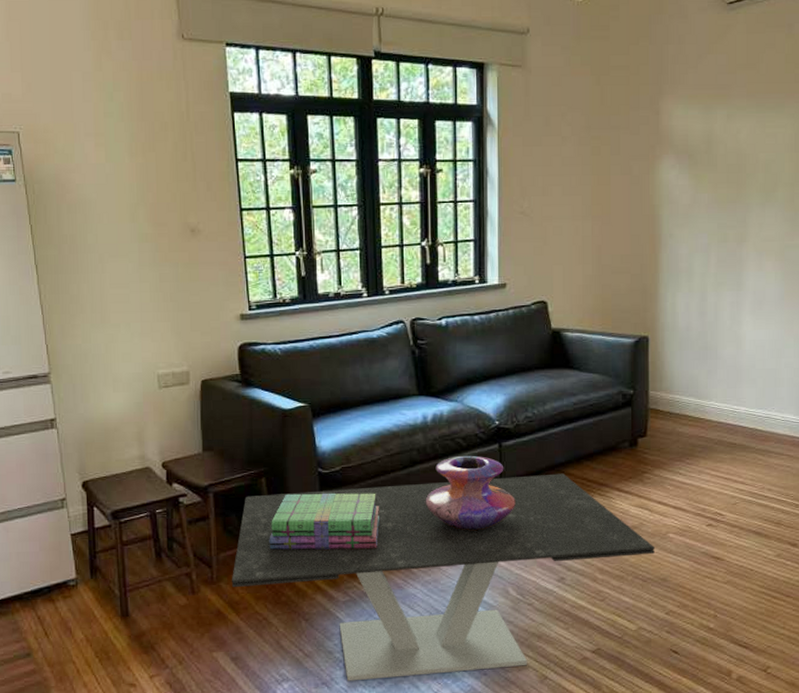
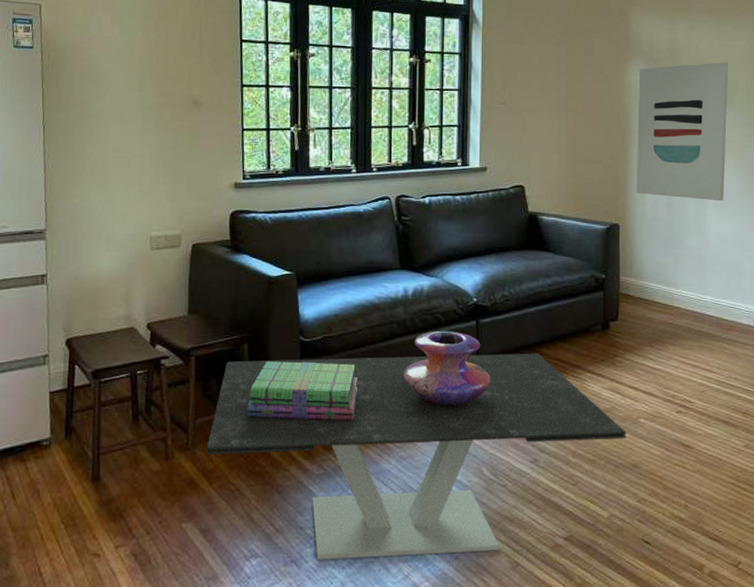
wall art: none [667,153,770,307] -> present [636,62,729,201]

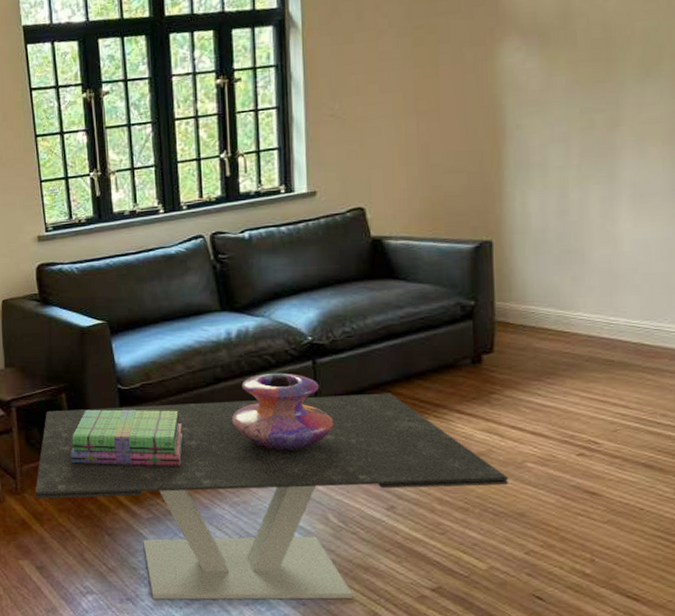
wall art: present [636,62,729,201] -> none [514,21,651,203]

